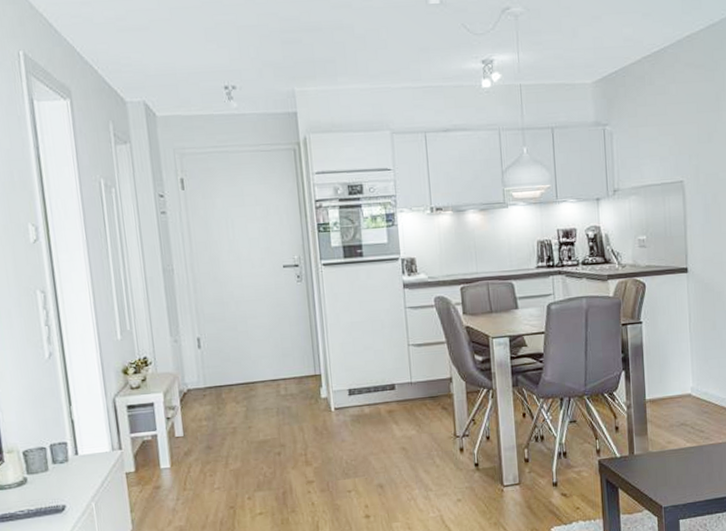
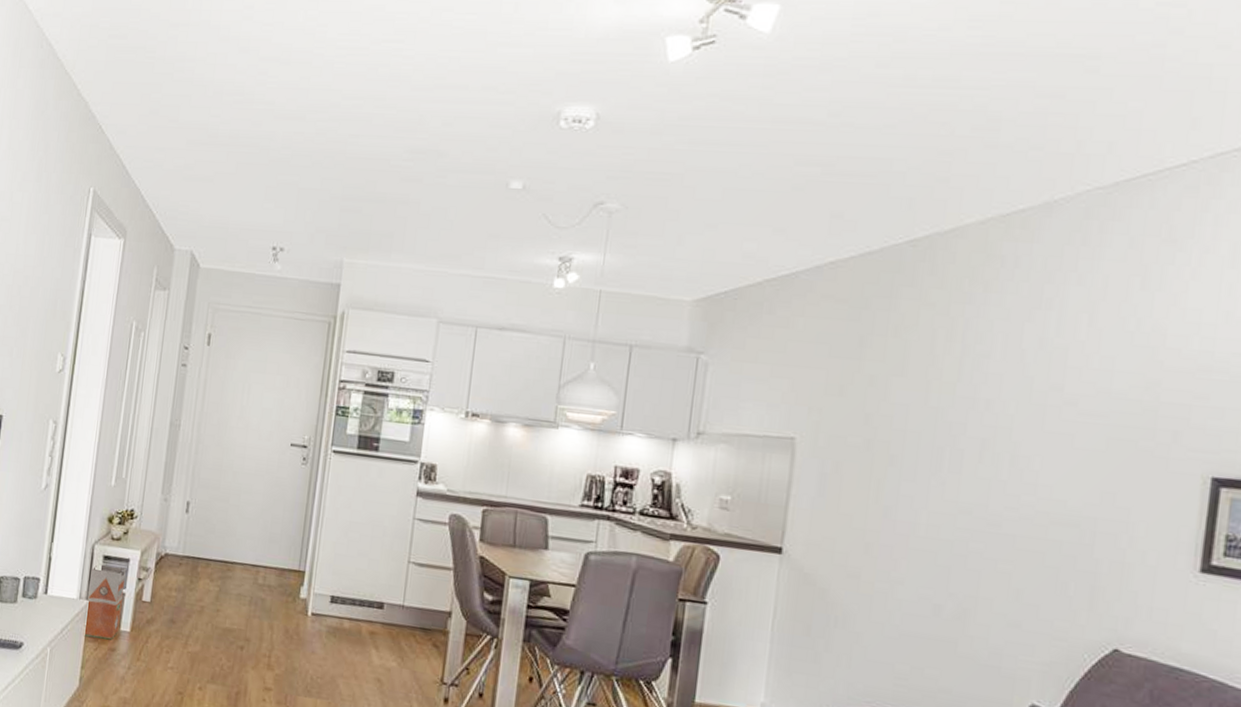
waste bin: none [117,412,159,484] -> present [82,564,128,641]

